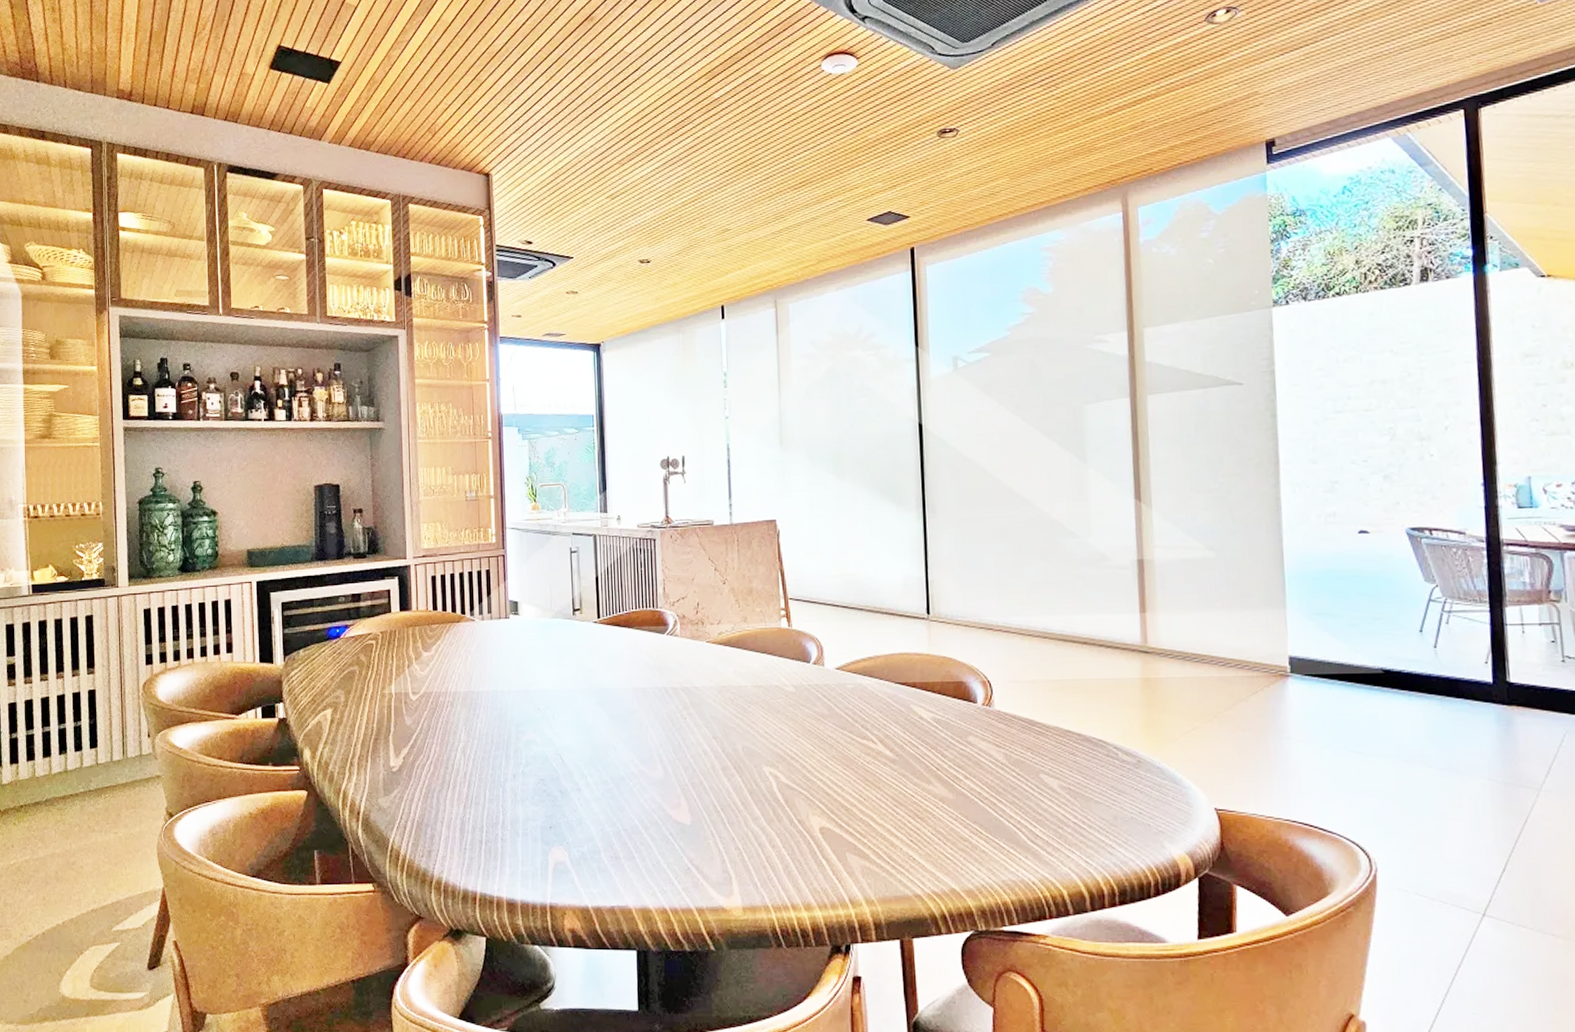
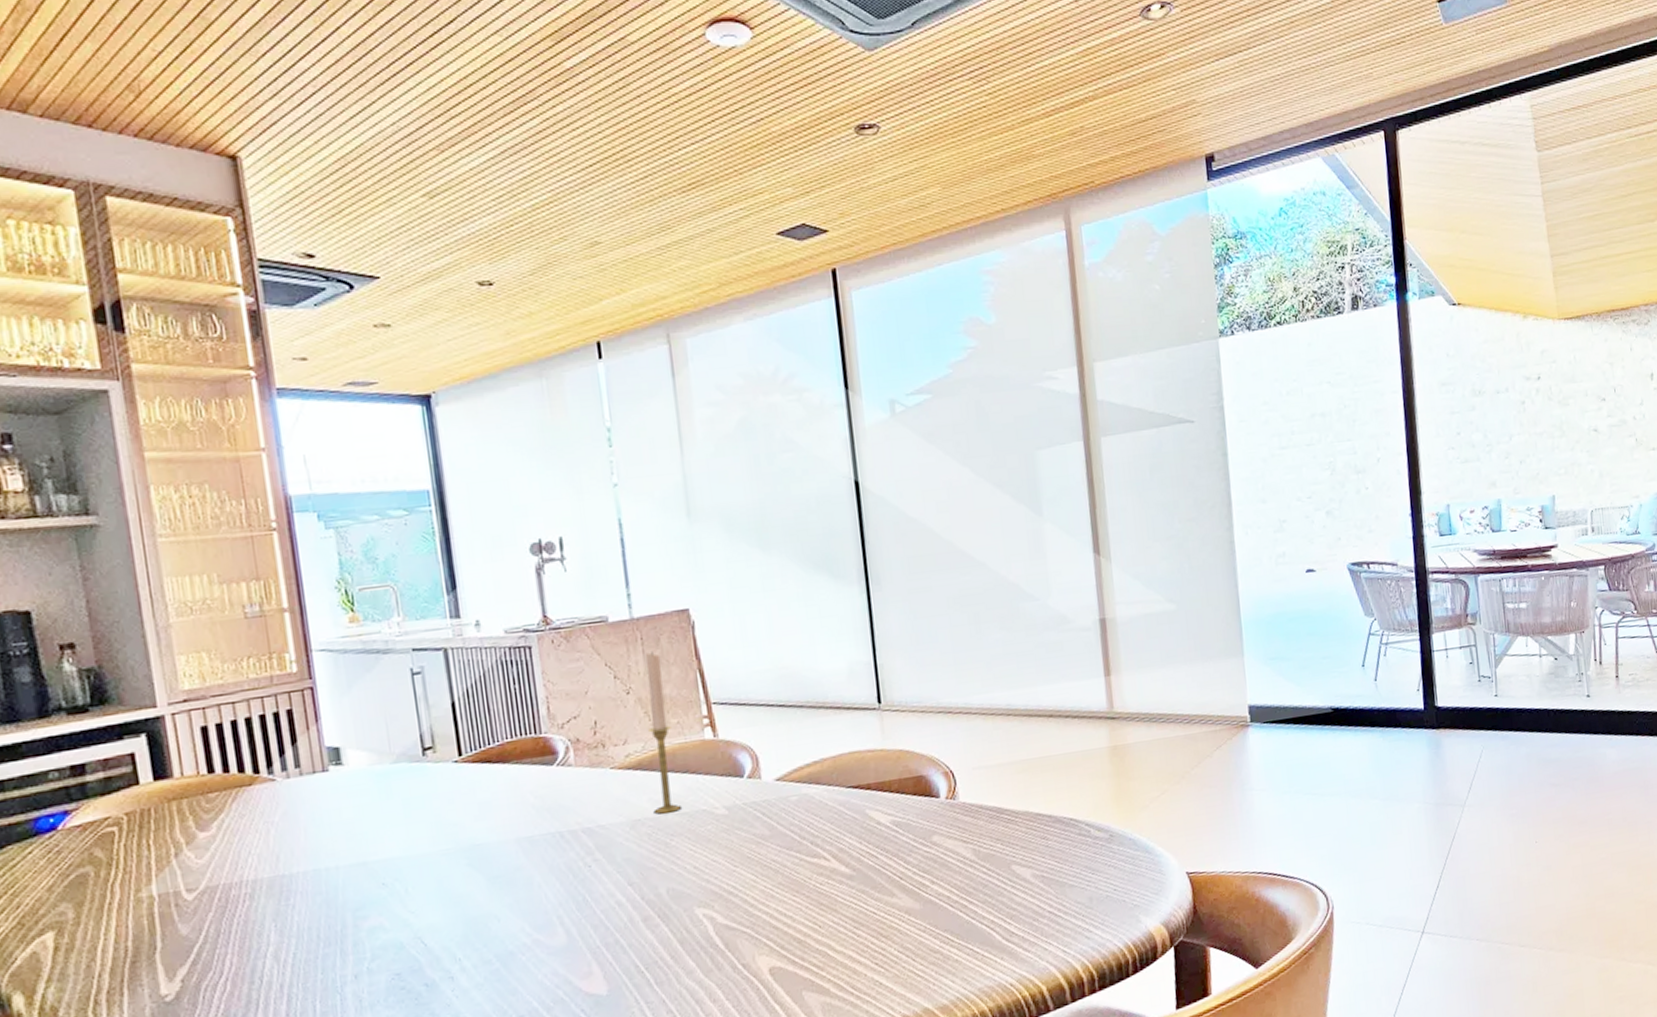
candlestick: none [737,552,760,686] -> present [644,652,683,816]

